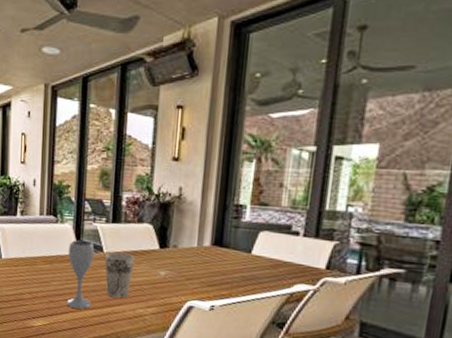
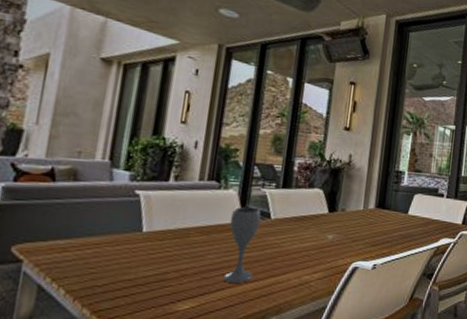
cup: present [105,251,135,298] -> none [270,217,304,266]

